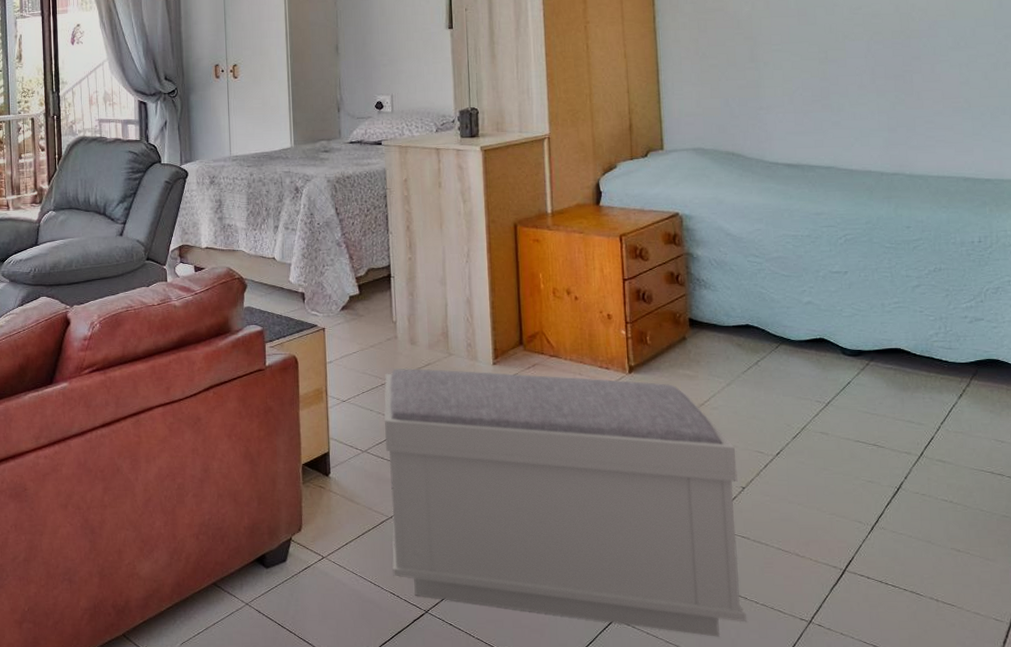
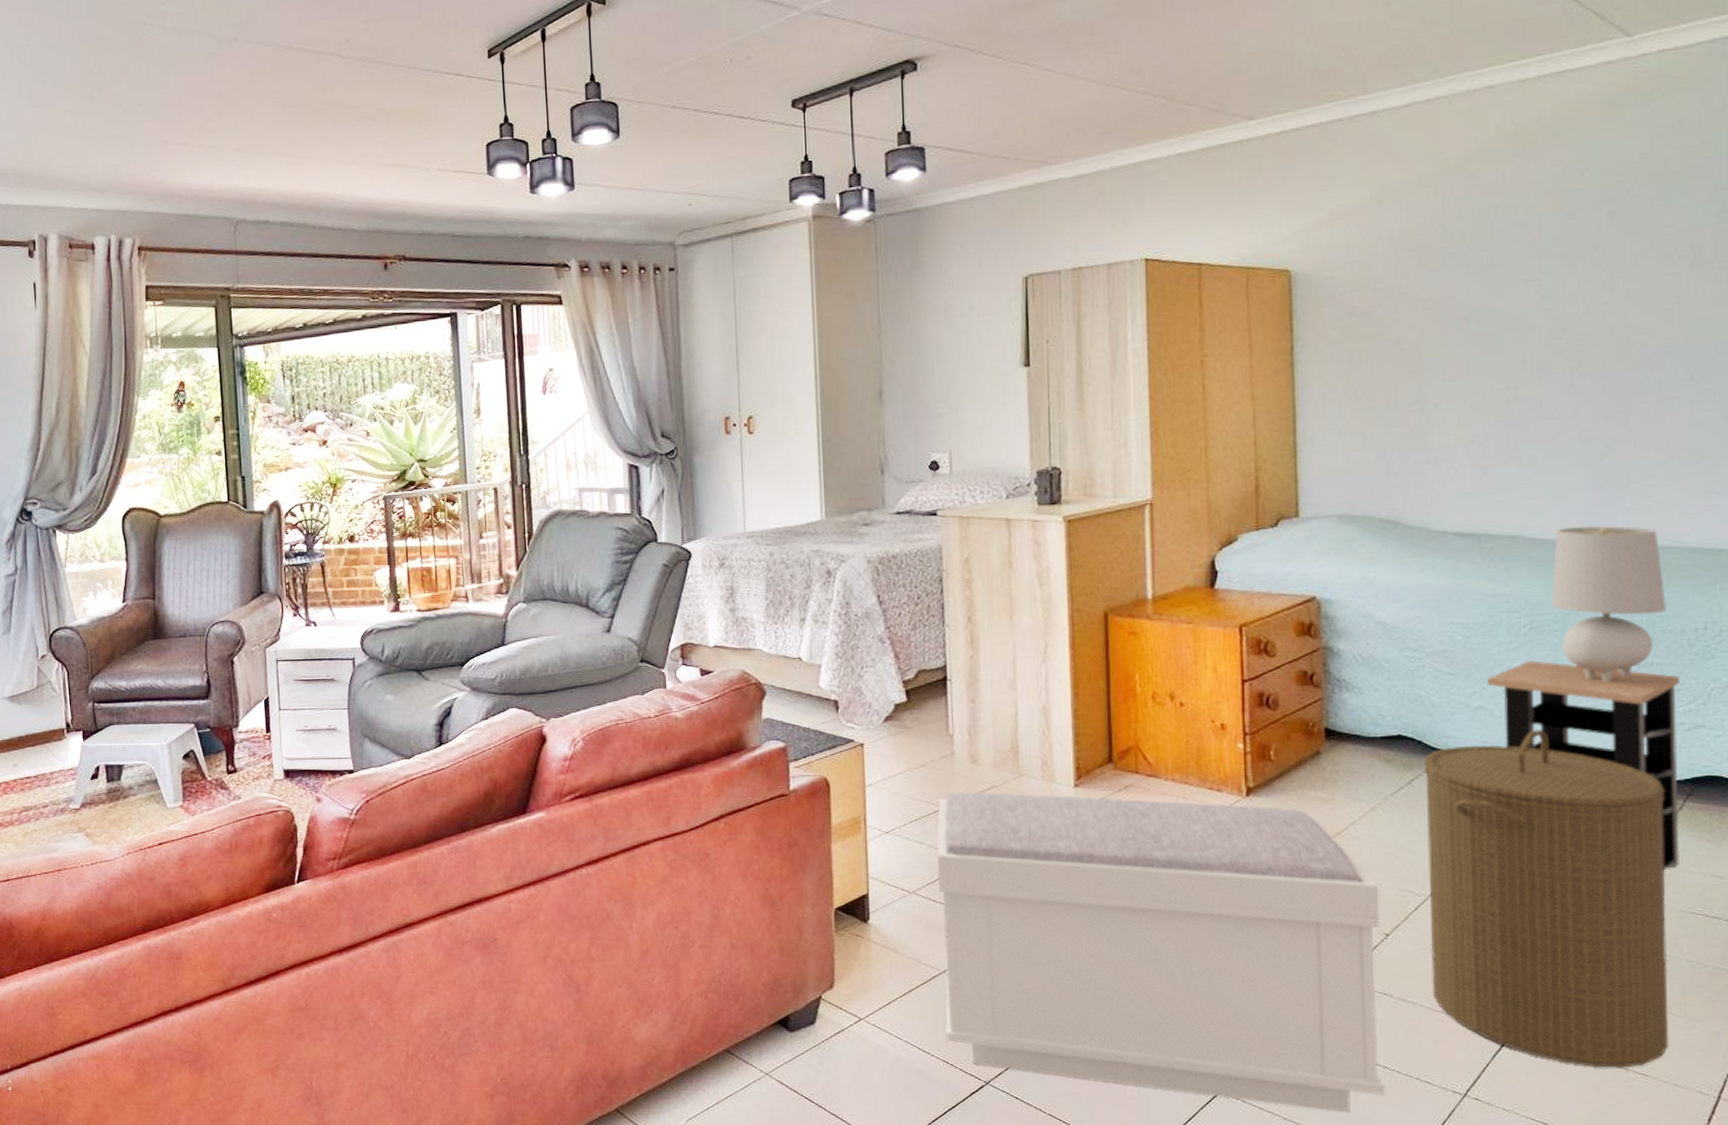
laundry hamper: none [767,321,969,599] -> present [1424,730,1669,1068]
side table: none [813,265,970,435] -> present [1486,660,1681,869]
table lamp: none [860,159,949,283] -> present [1551,525,1666,682]

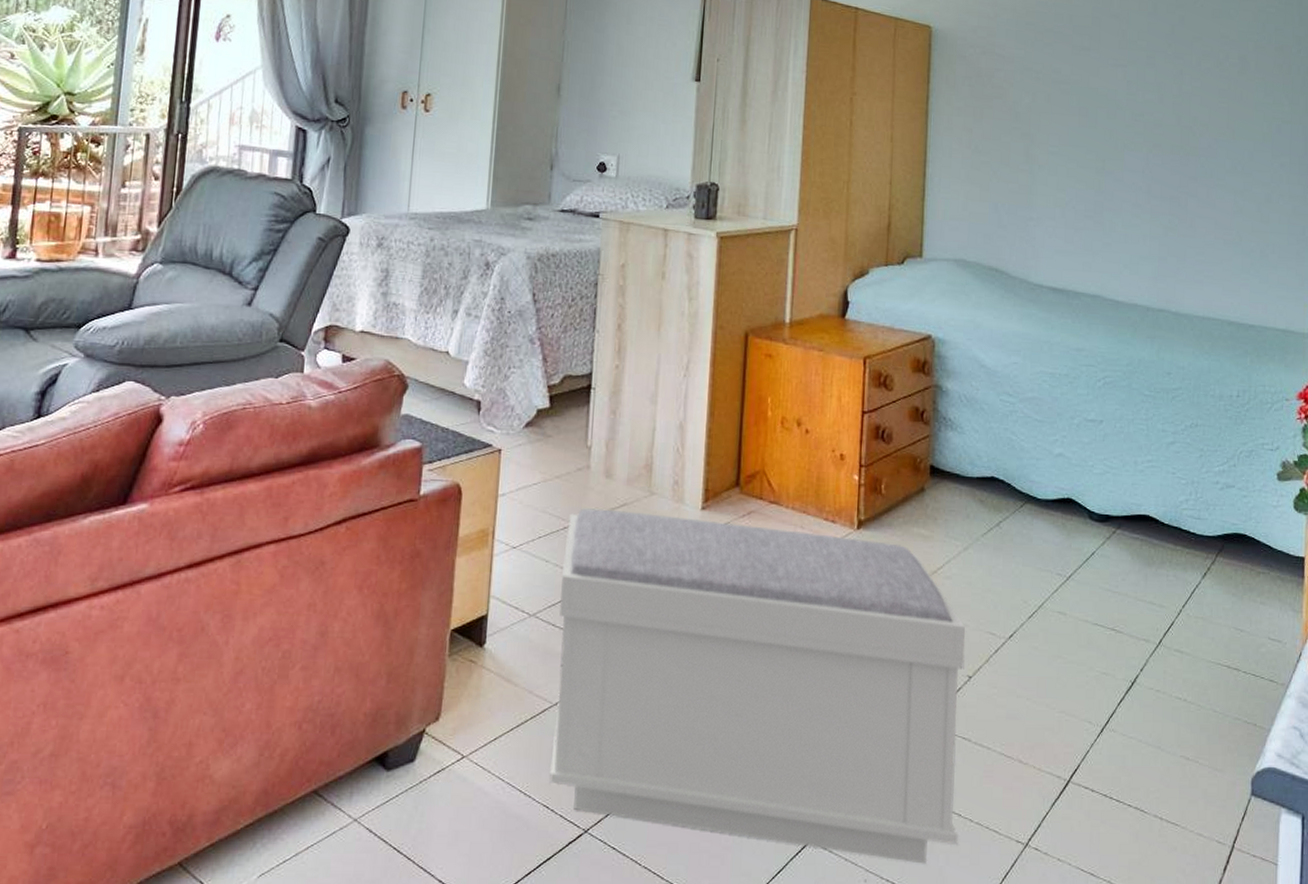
laundry hamper: present [1424,730,1669,1068] -> none [1005,480,1202,817]
side table: present [1486,660,1681,869] -> none [1066,413,1218,621]
table lamp: present [1551,525,1666,682] -> none [1121,292,1209,439]

